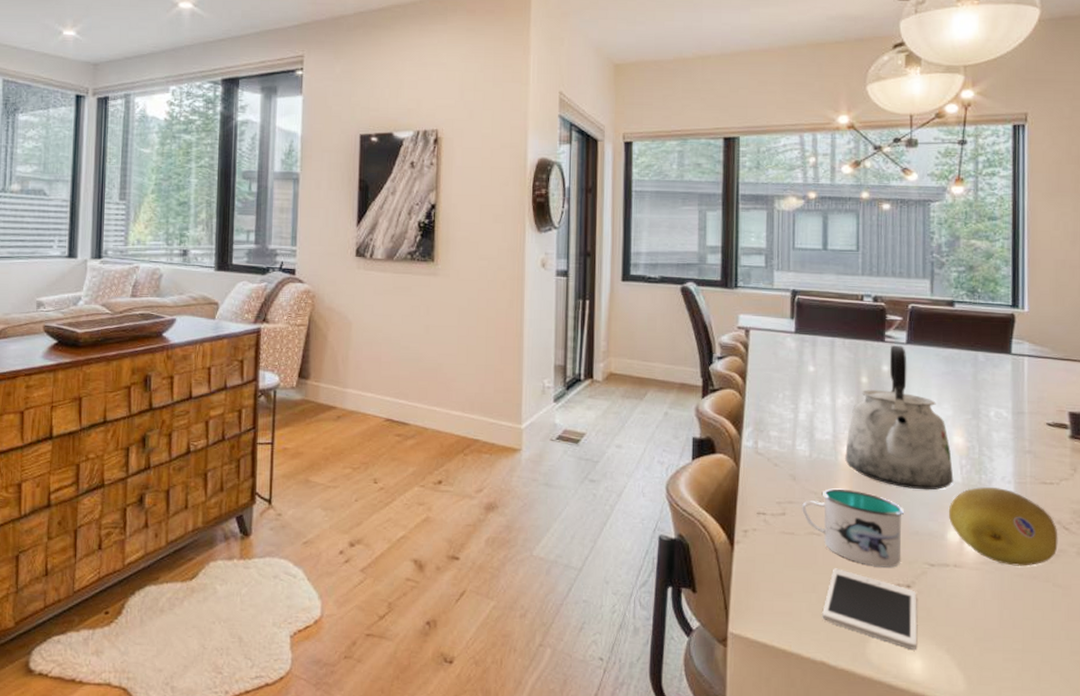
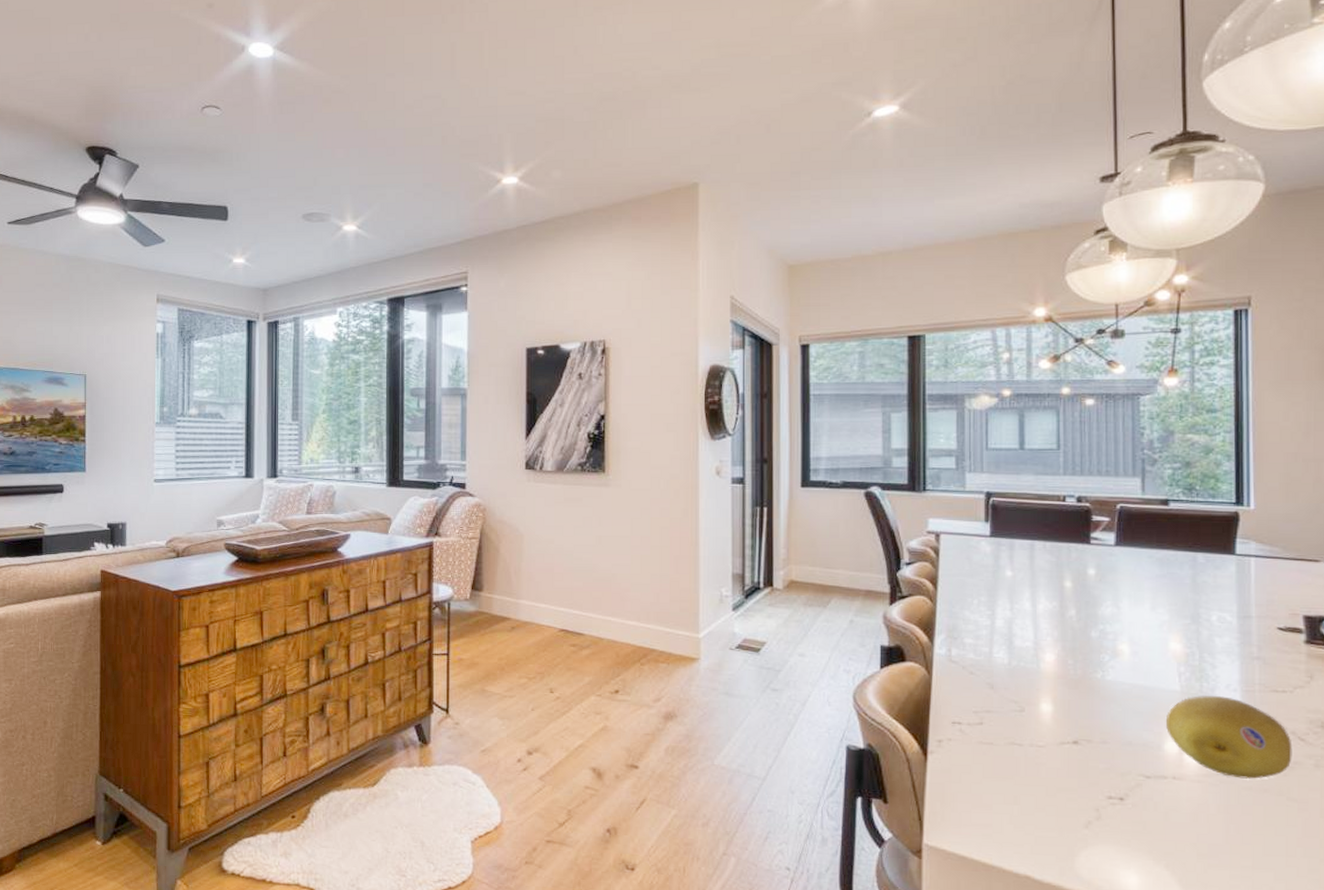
mug: present [801,488,905,568] -> none [1000,697,1116,779]
cell phone: present [822,568,917,650] -> none [1025,779,1132,865]
kettle: present [845,345,954,490] -> none [1048,548,1171,699]

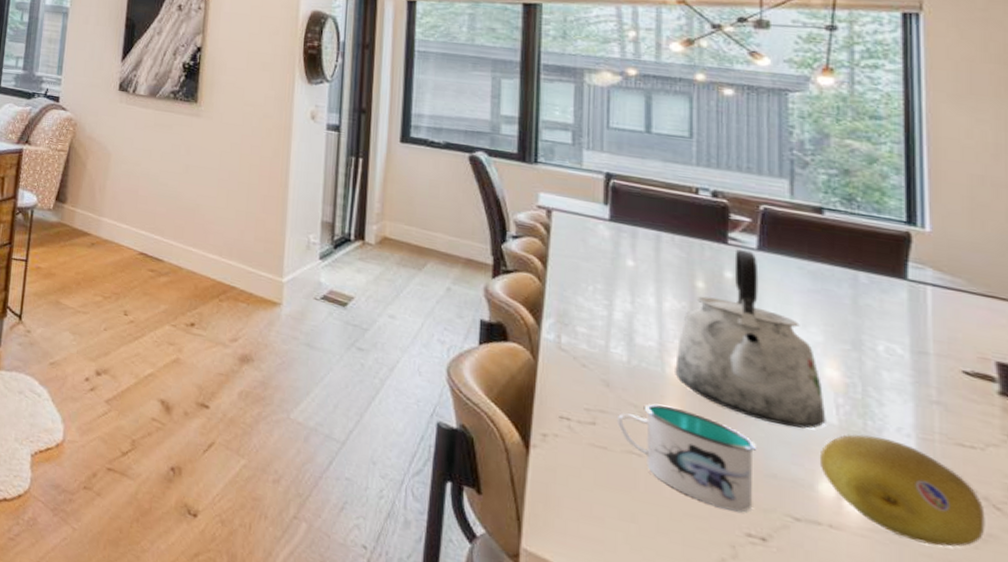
mug: none [1000,697,1116,779] -> present [616,403,757,512]
kettle: none [1048,548,1171,699] -> present [675,249,826,429]

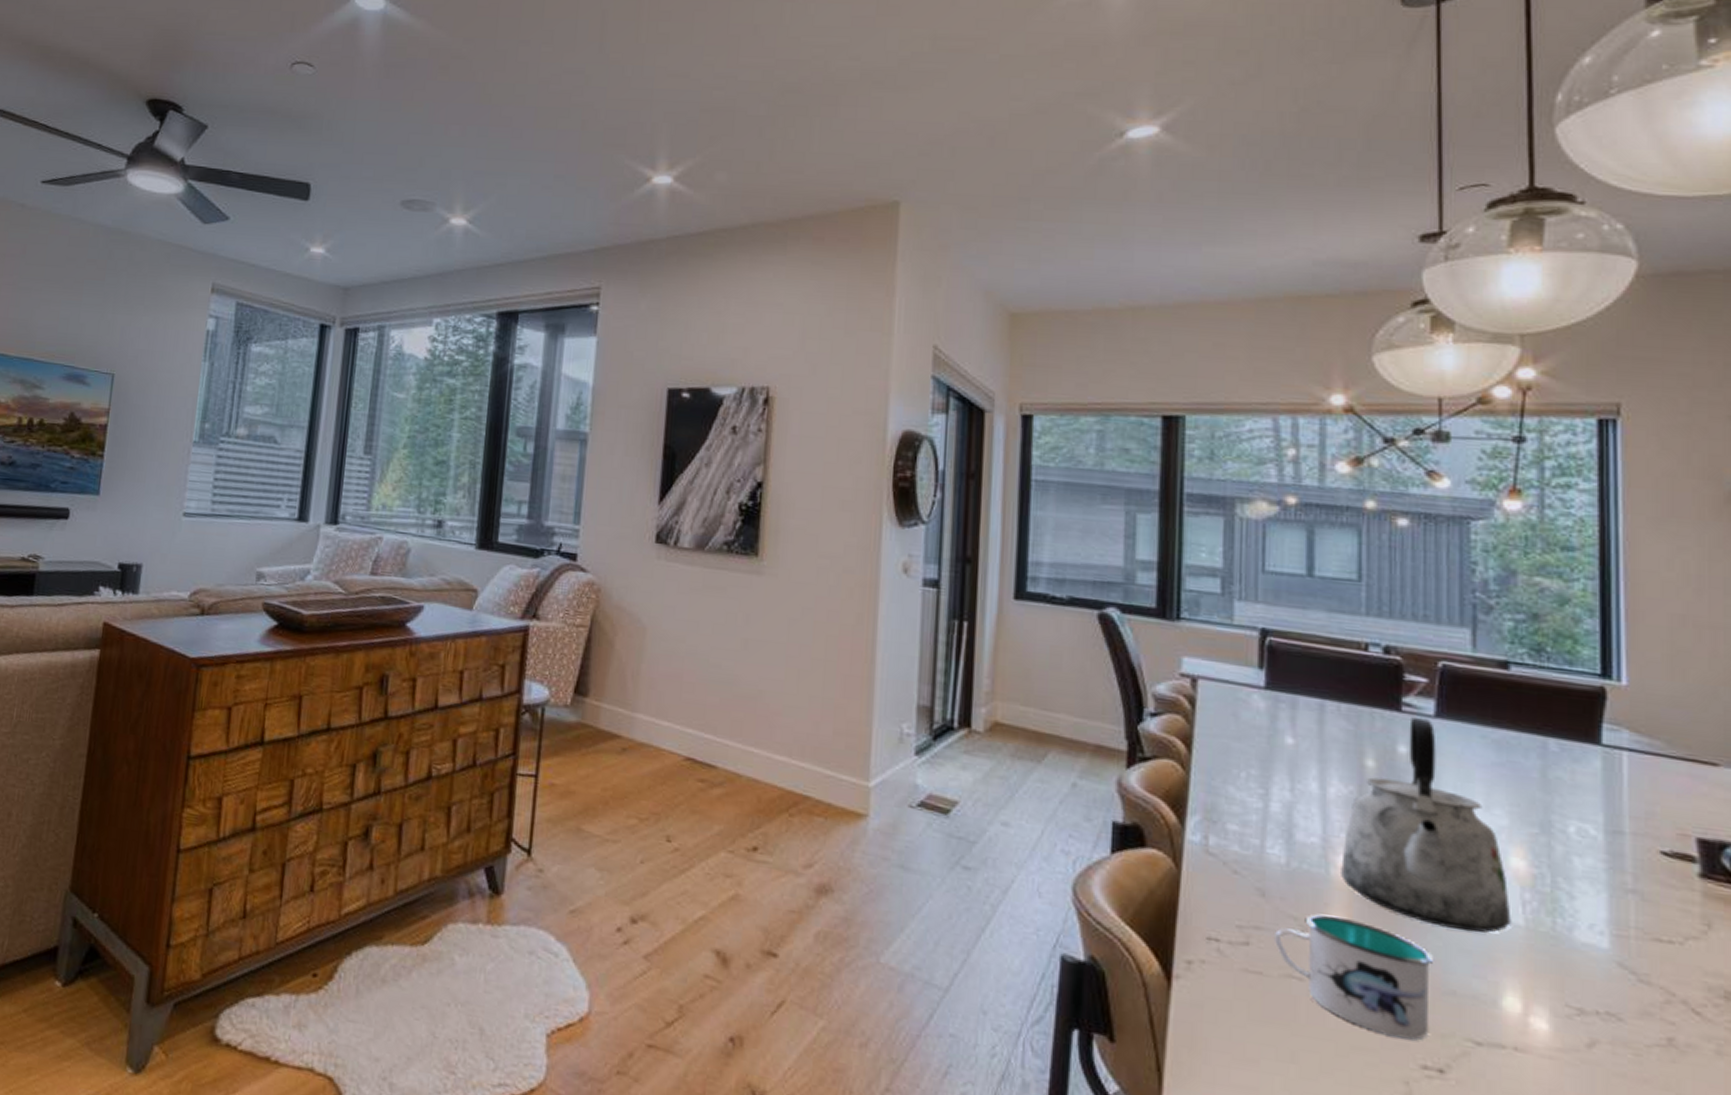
fruit: present [821,435,985,547] -> none [1505,935,1684,1063]

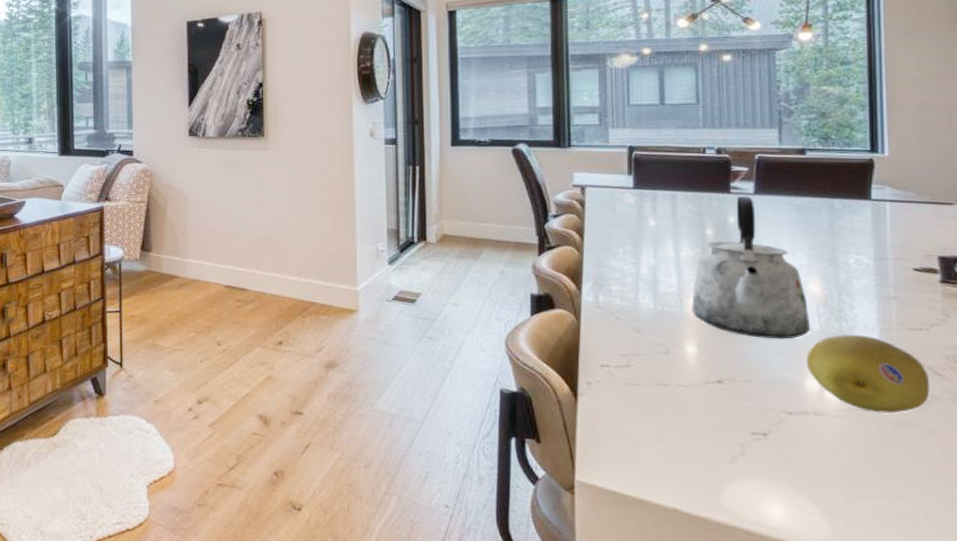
mug: present [1273,913,1434,1040] -> none [646,340,758,416]
fruit: none [1505,935,1684,1063] -> present [807,335,930,413]

